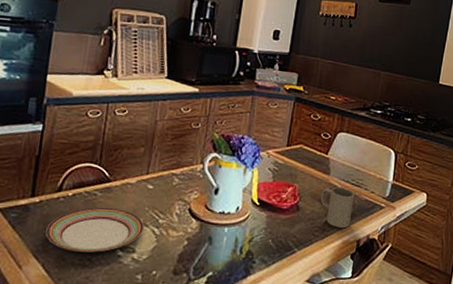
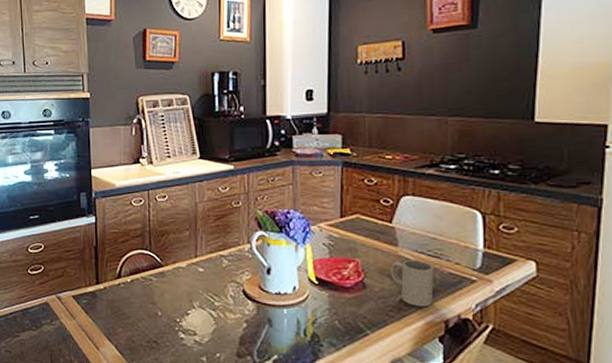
plate: present [45,207,145,253] -> none [114,291,202,335]

